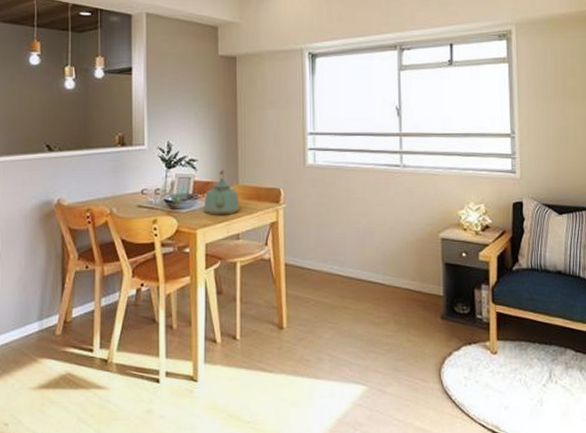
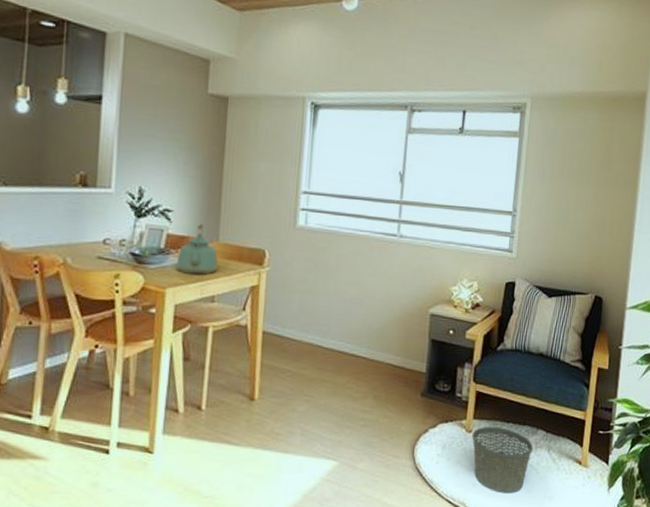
basket: none [498,347,564,417] -> present [472,426,534,494]

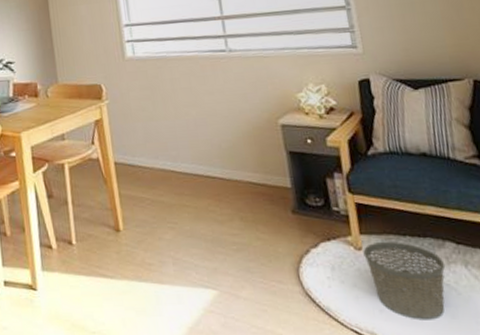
kettle: present [176,223,218,275] -> none [25,69,62,117]

